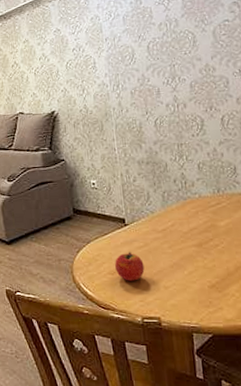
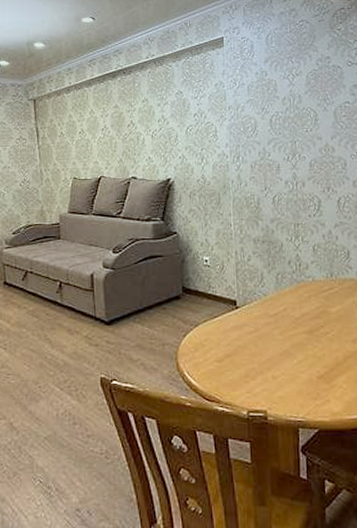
fruit: present [115,252,145,281] -> none [223,337,253,370]

